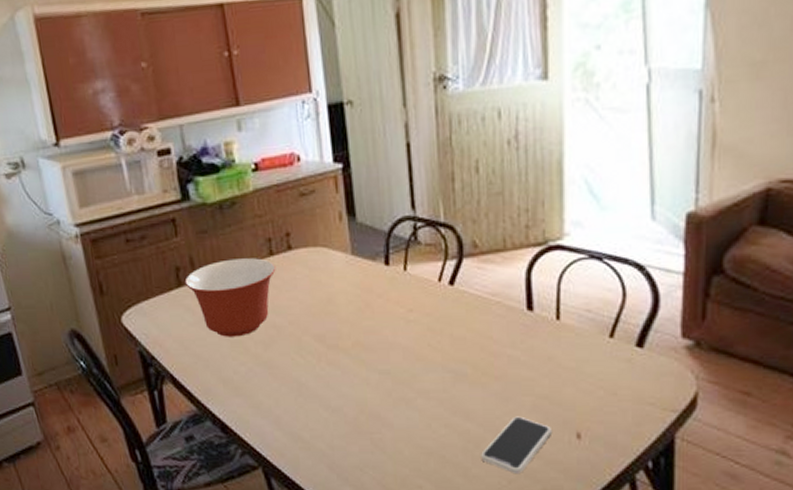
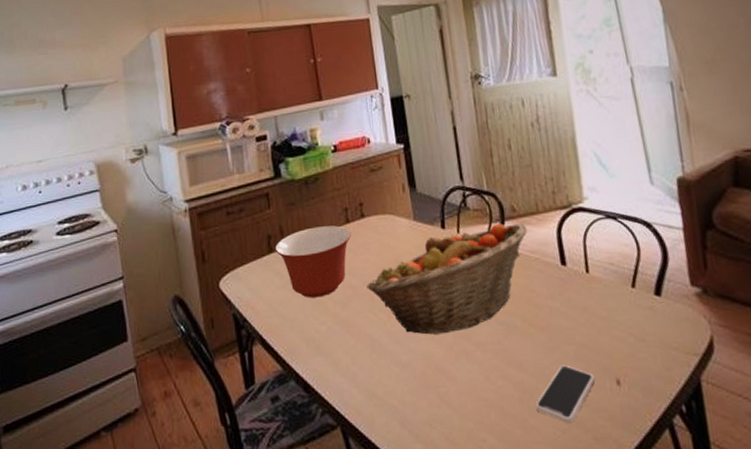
fruit basket: none [293,261,491,380] -> present [366,223,528,335]

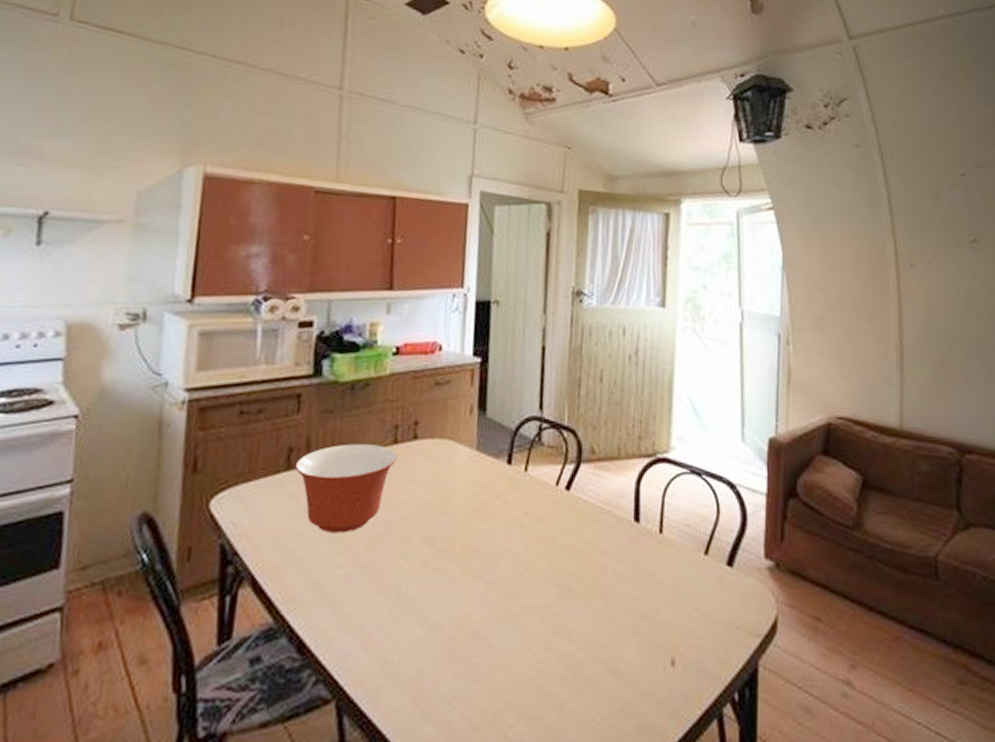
fruit basket: present [366,223,528,335] -> none [403,465,605,592]
smartphone: present [535,365,596,423] -> none [578,638,649,707]

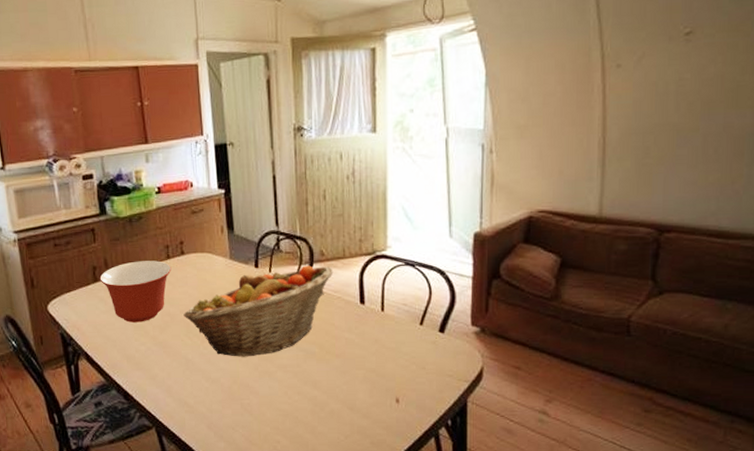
fruit basket: none [403,465,605,592] -> present [183,265,334,357]

